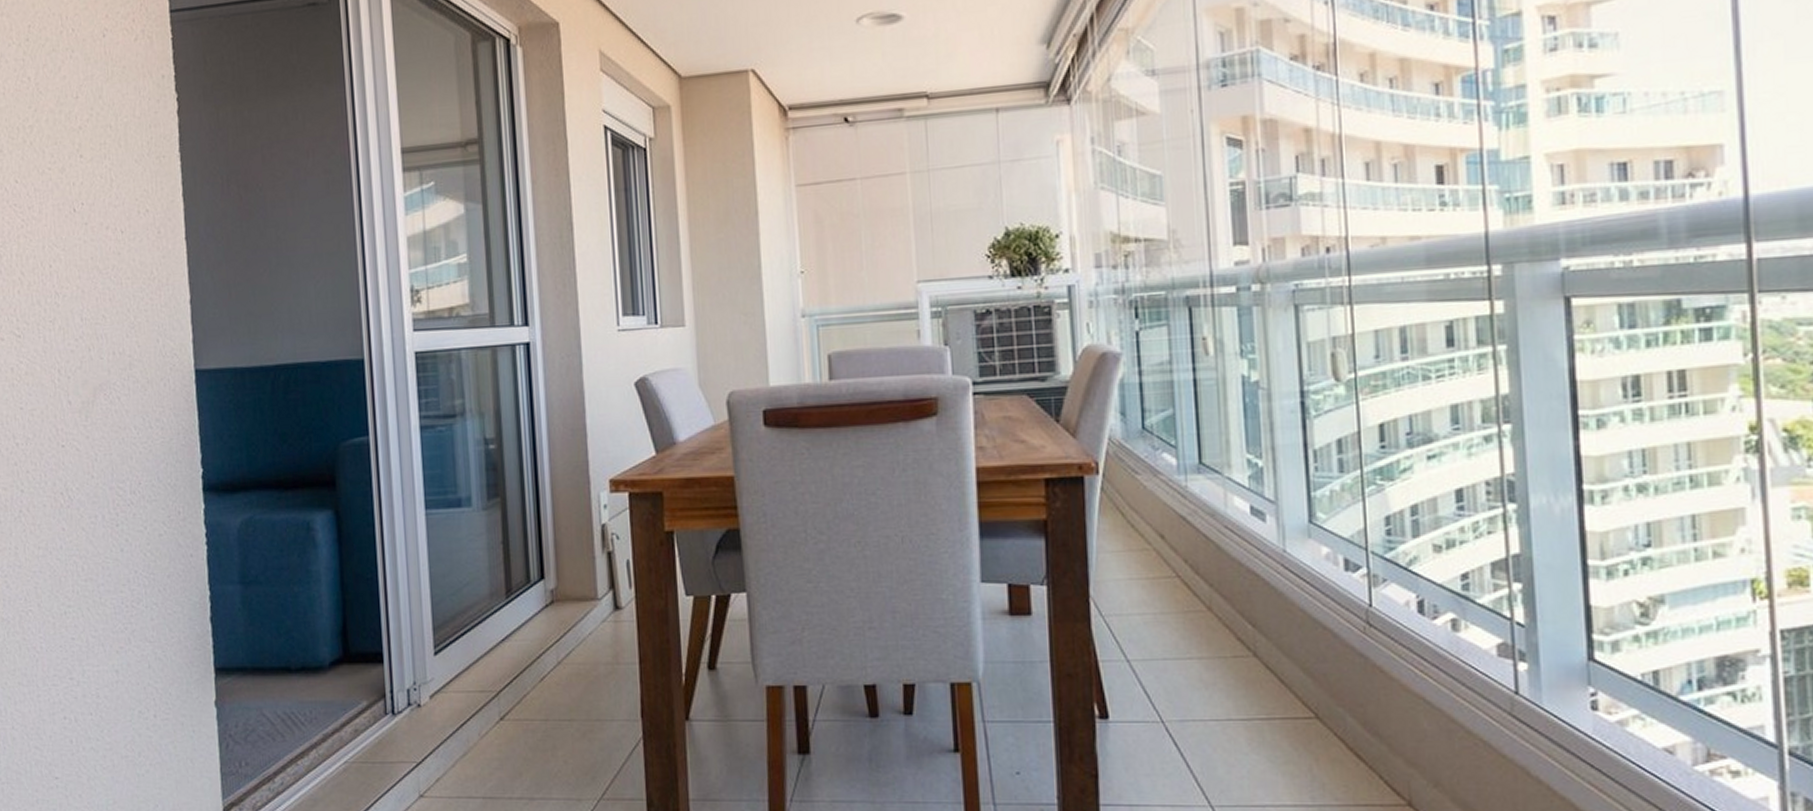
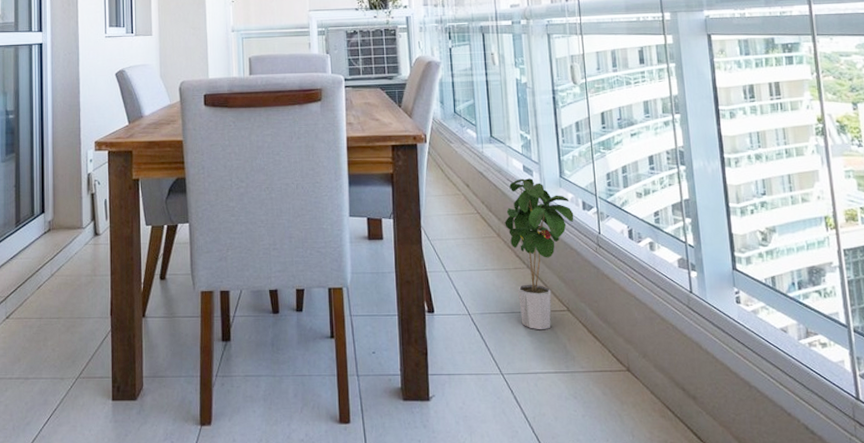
potted plant: none [1219,525,1330,744] -> present [505,178,574,329]

